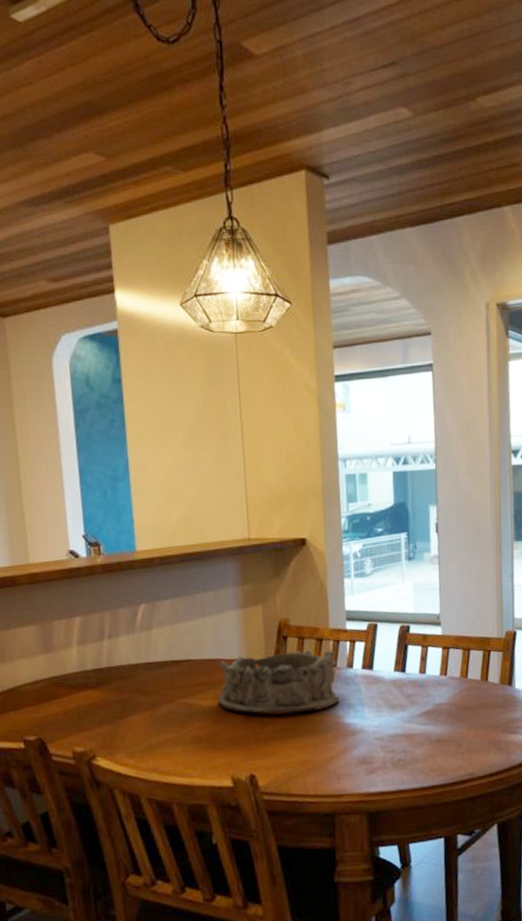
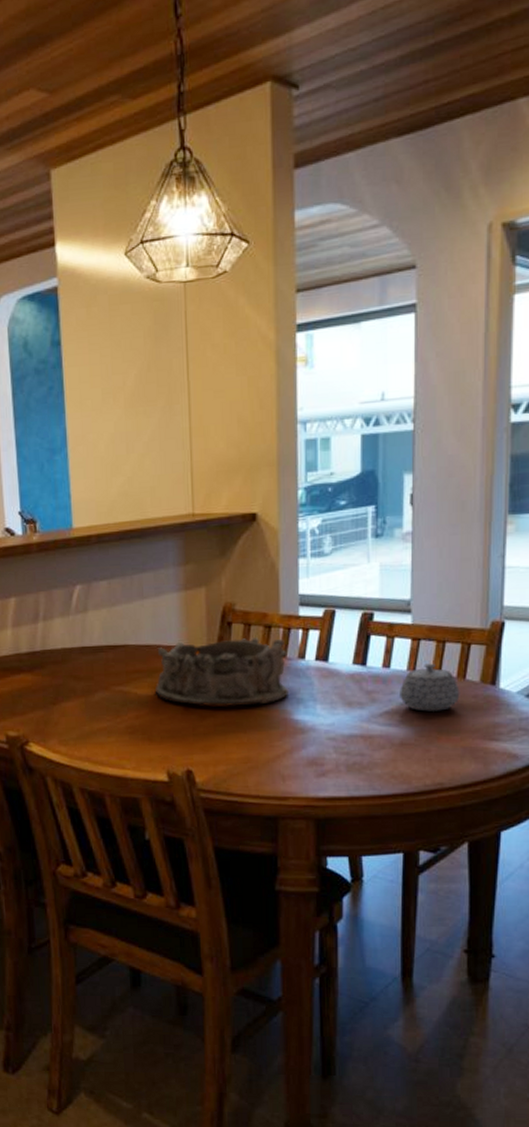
teapot: none [434,668,484,711] -> present [400,663,460,712]

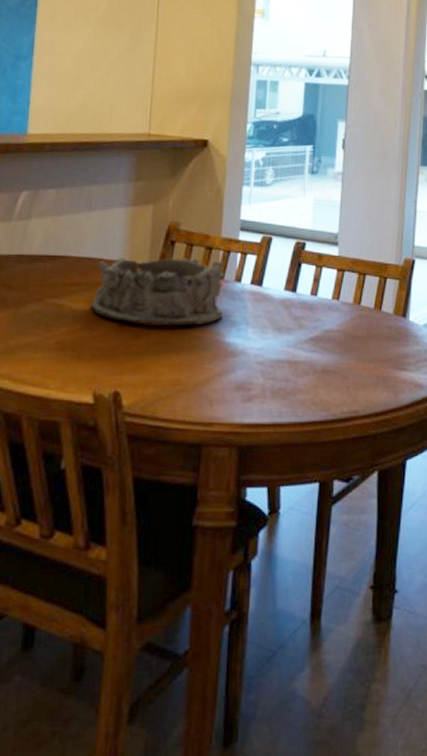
teapot: present [400,663,460,712] -> none [324,294,377,340]

